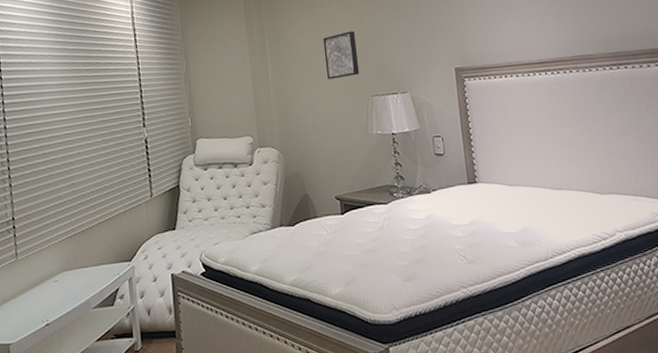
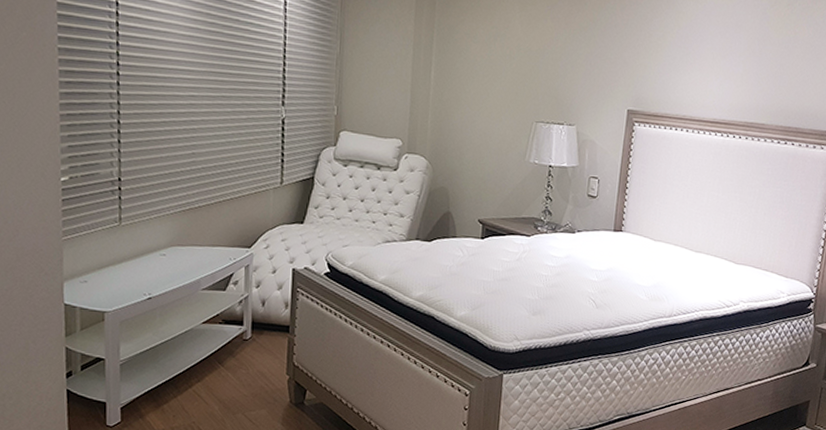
wall art: present [322,31,360,79] -> none [494,45,532,96]

